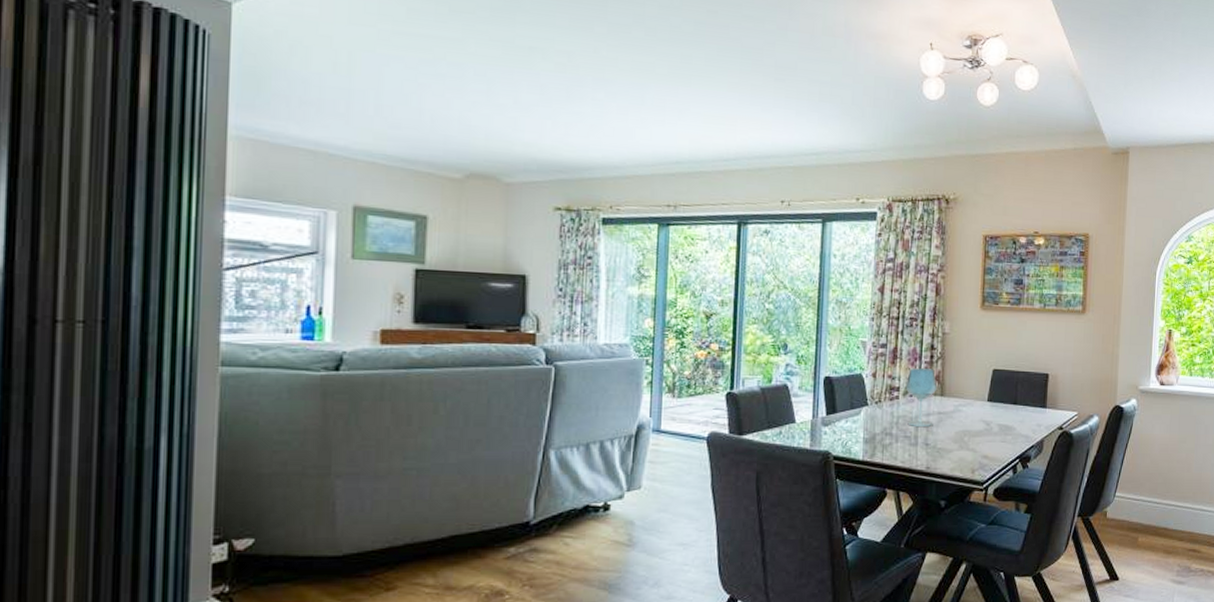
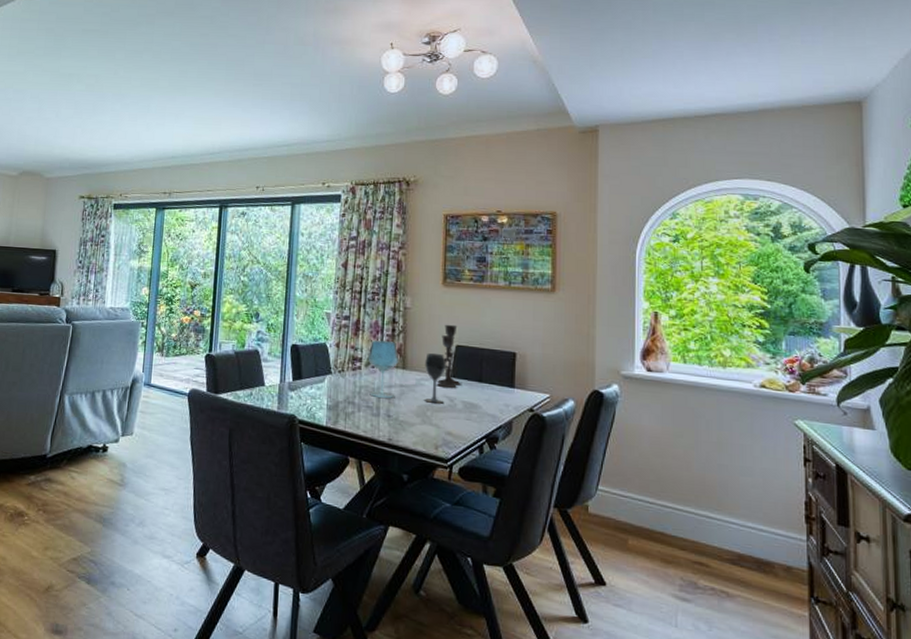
wine glass: none [962,379,983,430] -> present [425,353,446,405]
candlestick: none [973,348,998,413] -> present [436,324,462,389]

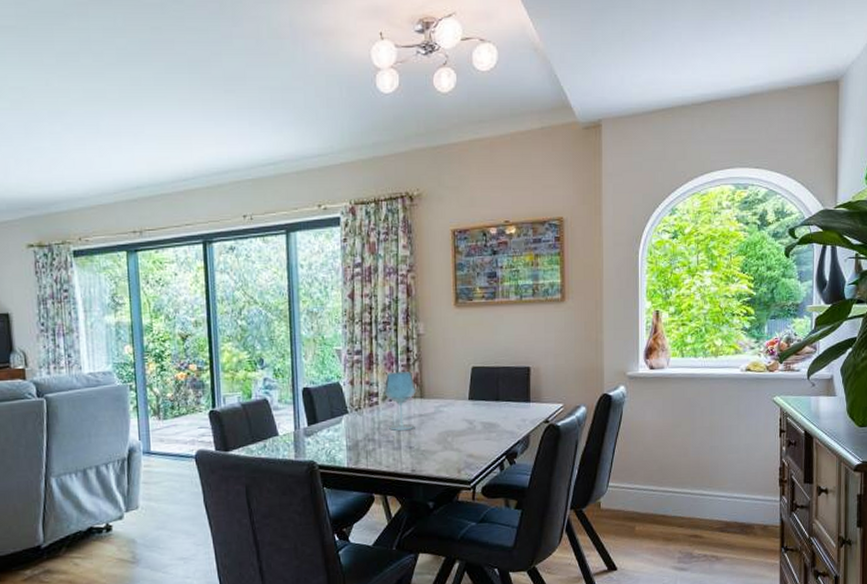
wine glass: present [425,353,446,405] -> none [442,378,464,429]
candlestick: present [436,324,462,389] -> none [455,346,480,412]

